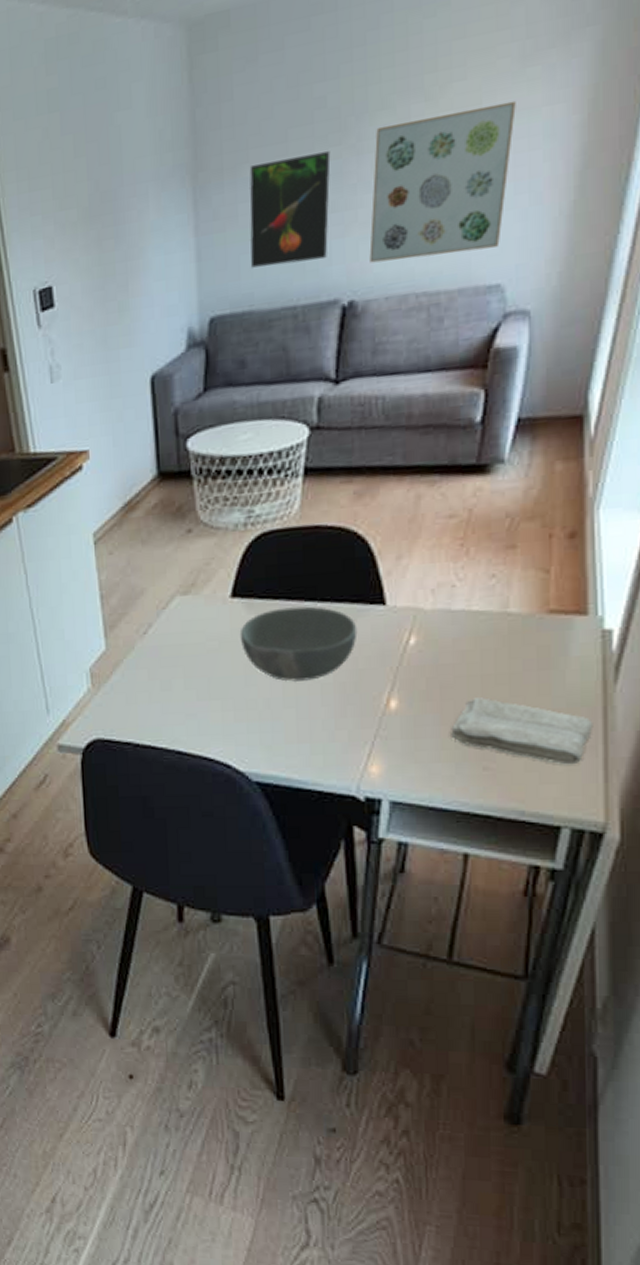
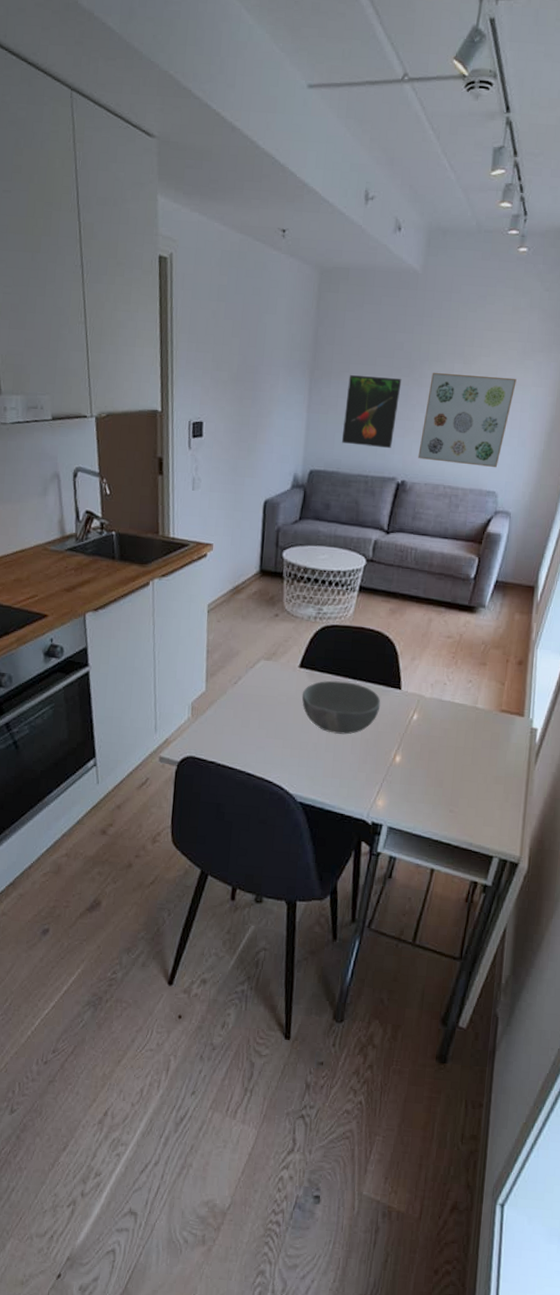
washcloth: present [451,697,594,765] -> none [432,762,520,815]

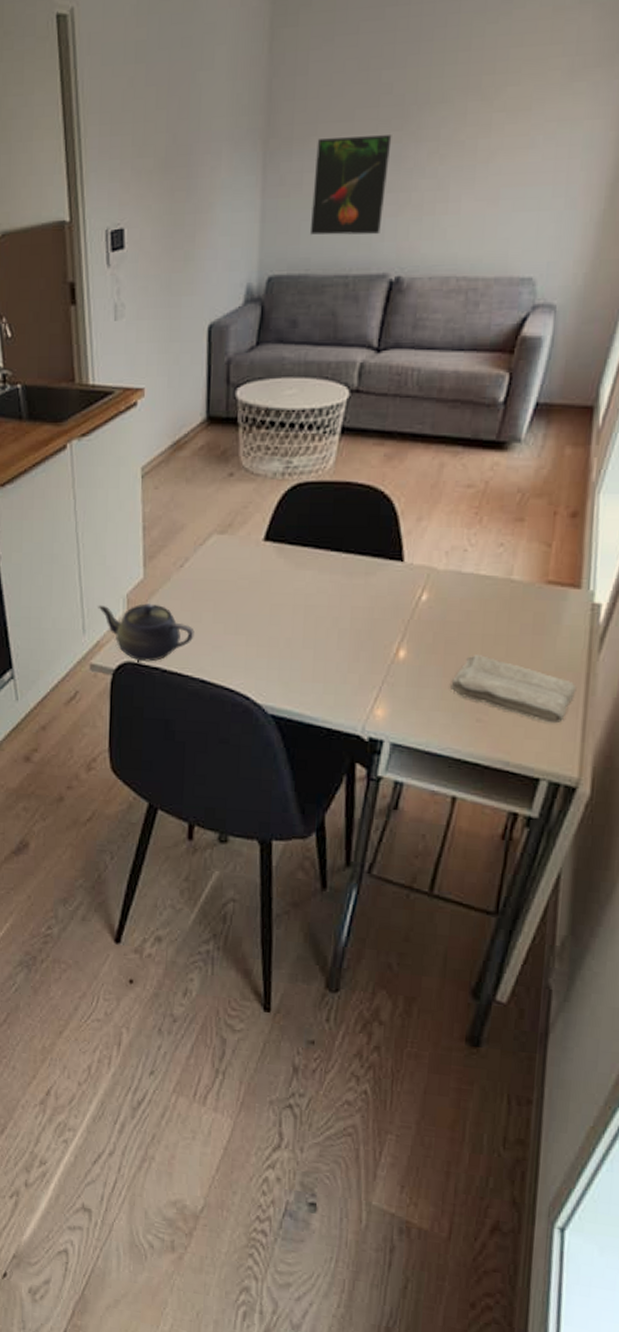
teapot: none [168,710,243,757] -> present [98,603,194,662]
bowl: present [301,680,381,735] -> none [268,555,376,625]
wall art: present [418,373,517,467] -> none [418,110,561,244]
washcloth: none [432,762,520,815] -> present [450,655,577,724]

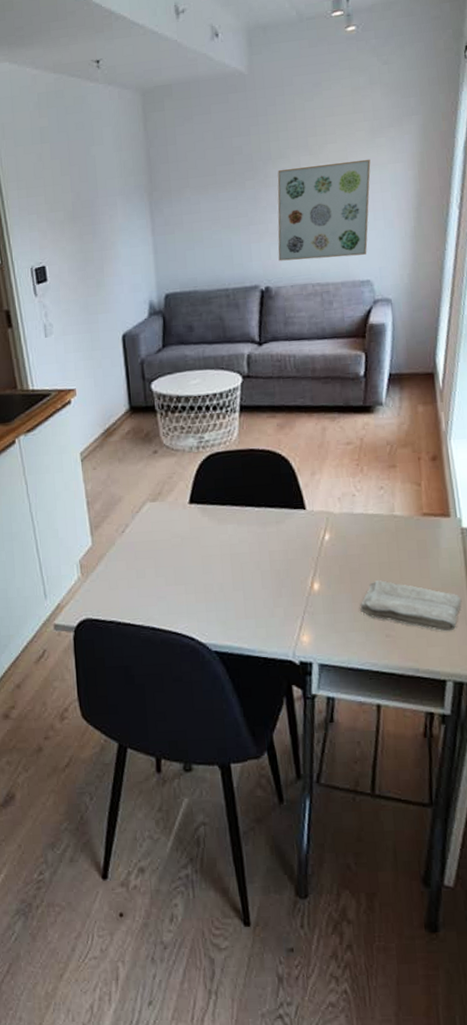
teapot: present [98,603,194,662] -> none [55,566,141,617]
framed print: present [309,135,392,235] -> none [190,183,249,260]
wall art: none [418,110,561,244] -> present [277,159,371,261]

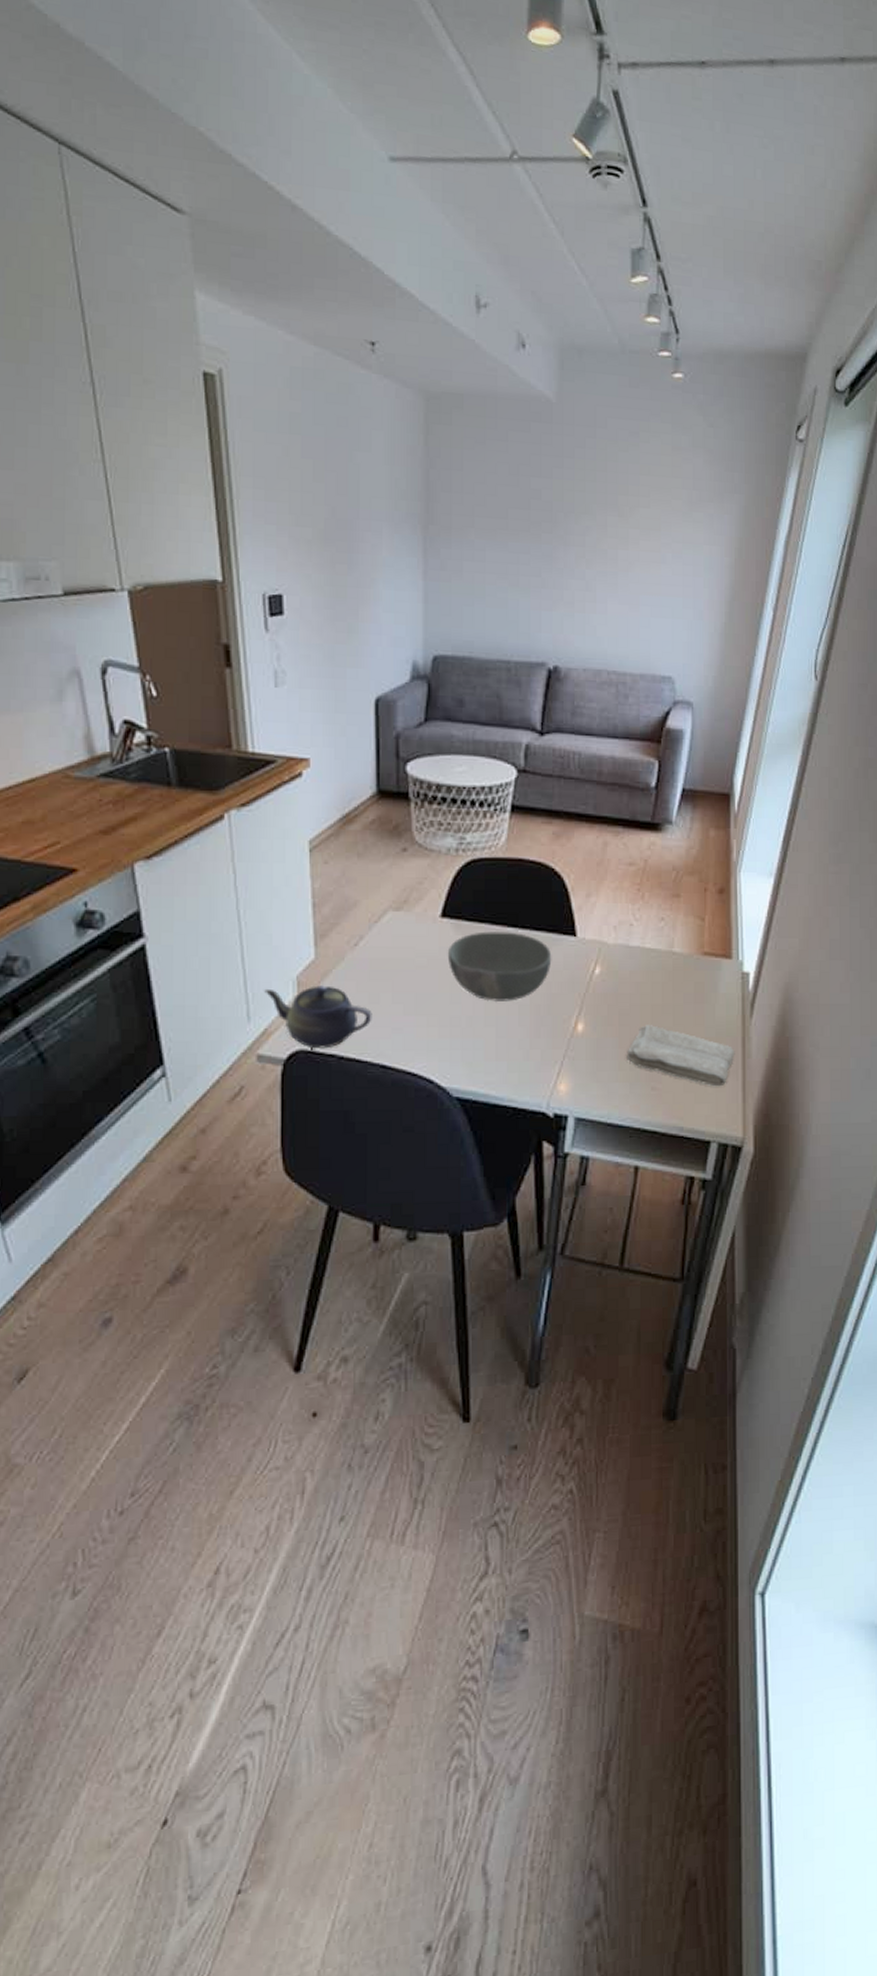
teapot: none [55,566,141,617] -> present [264,985,372,1049]
bowl: none [197,510,286,570] -> present [447,931,552,1001]
wall art: present [277,159,371,261] -> none [572,528,685,646]

